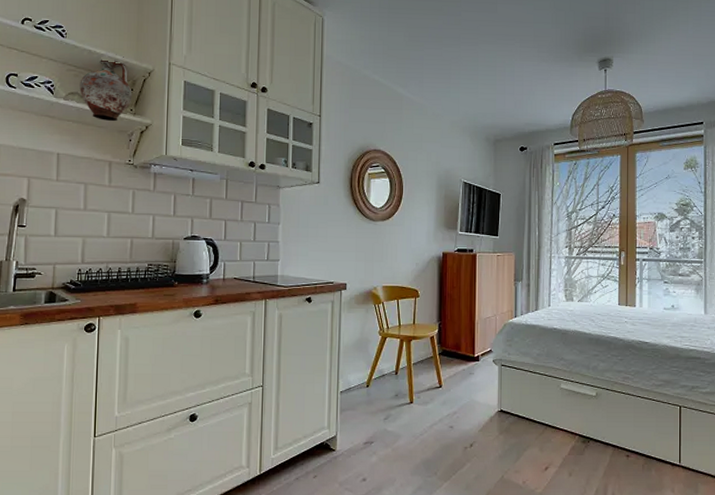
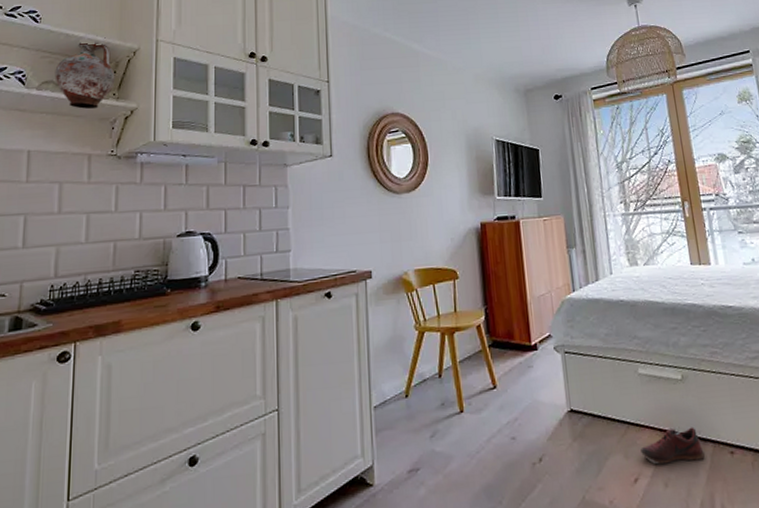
athletic shoe: none [554,433,606,459] -> present [640,427,706,465]

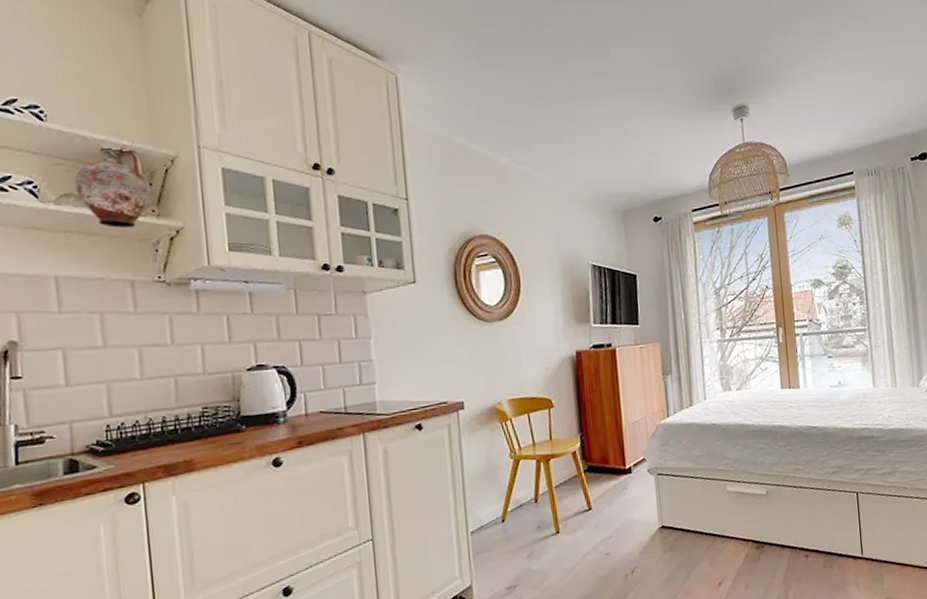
athletic shoe: present [640,427,706,465] -> none [725,535,783,570]

